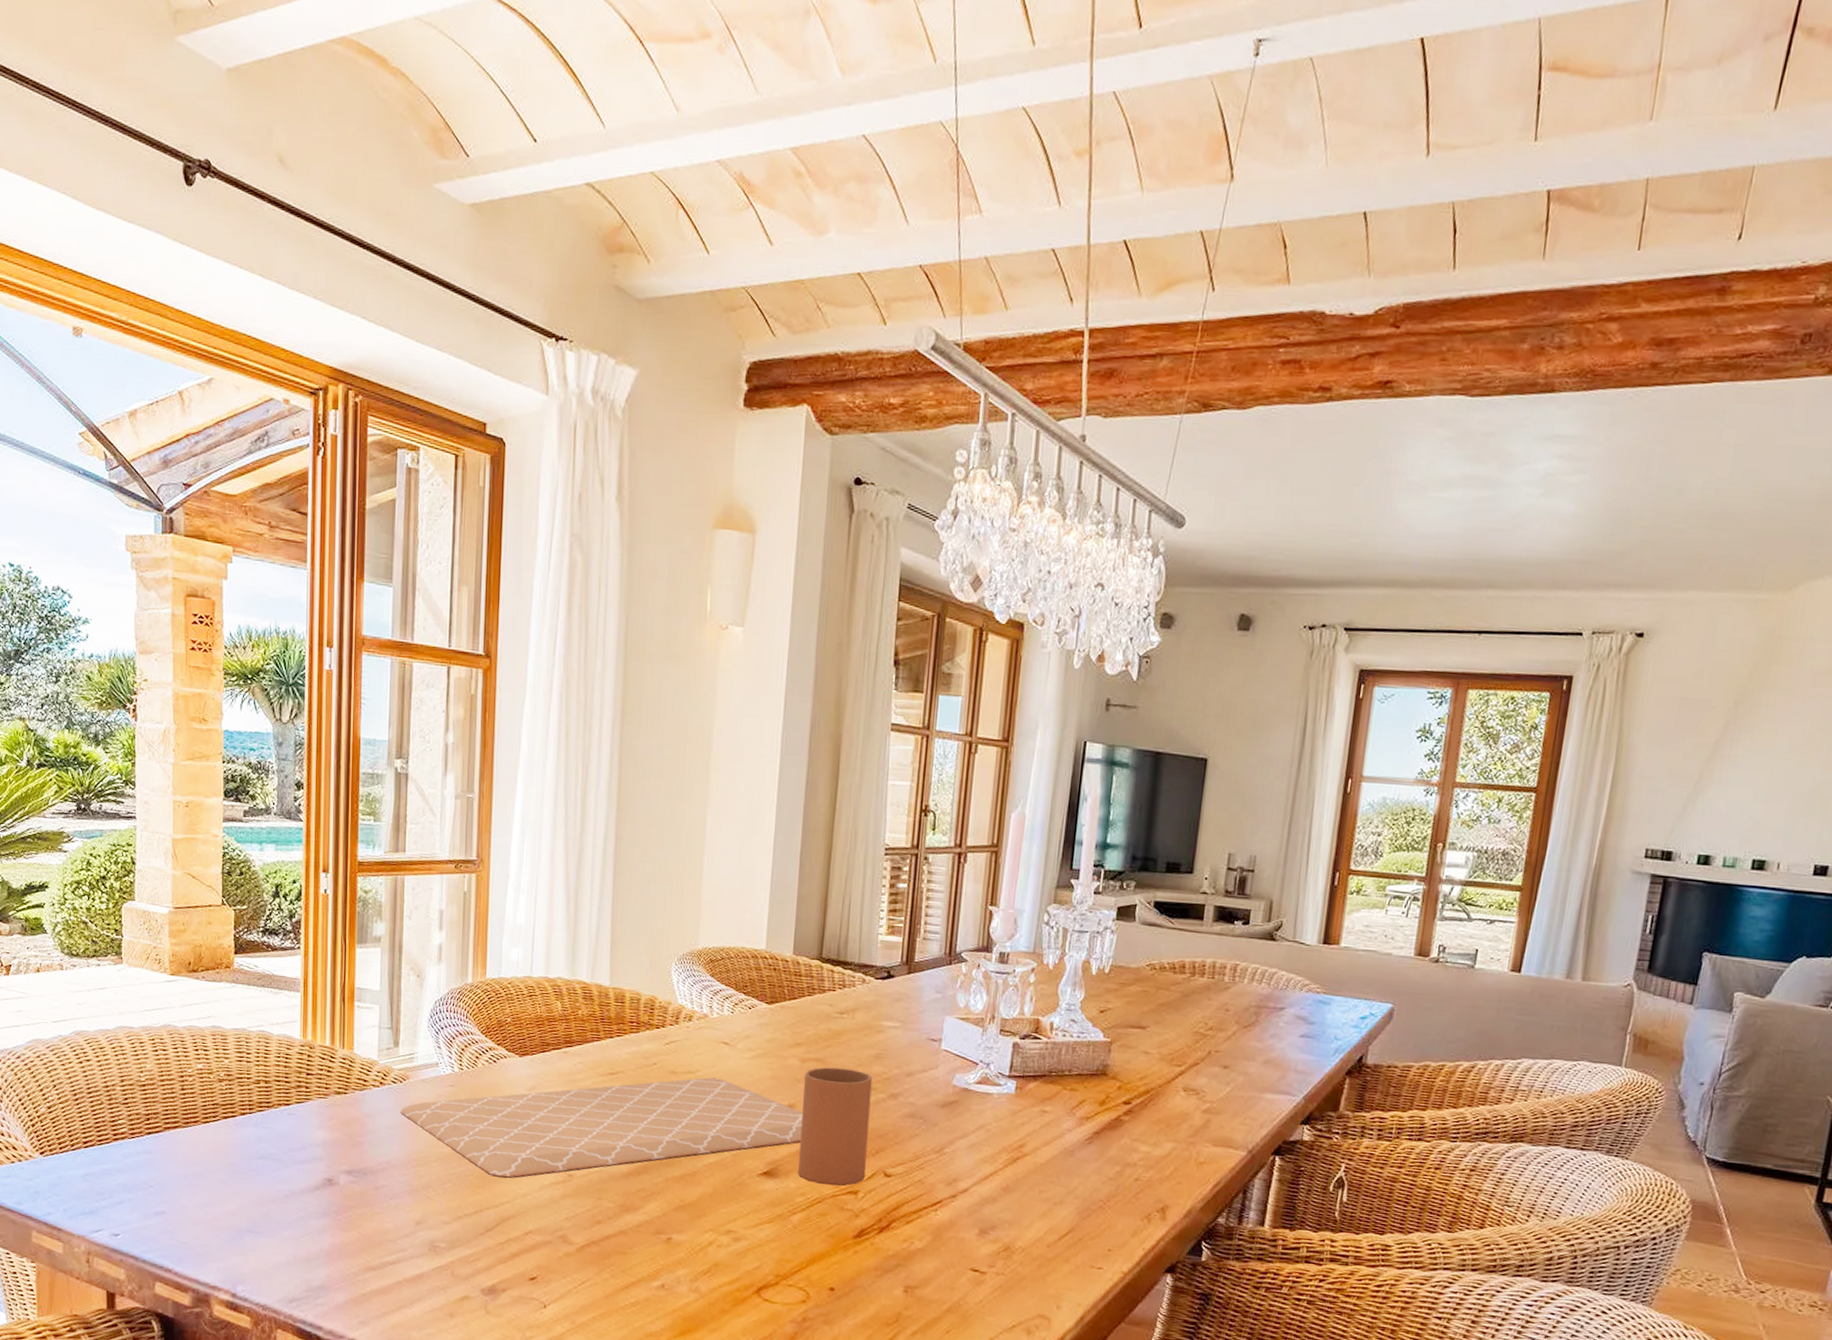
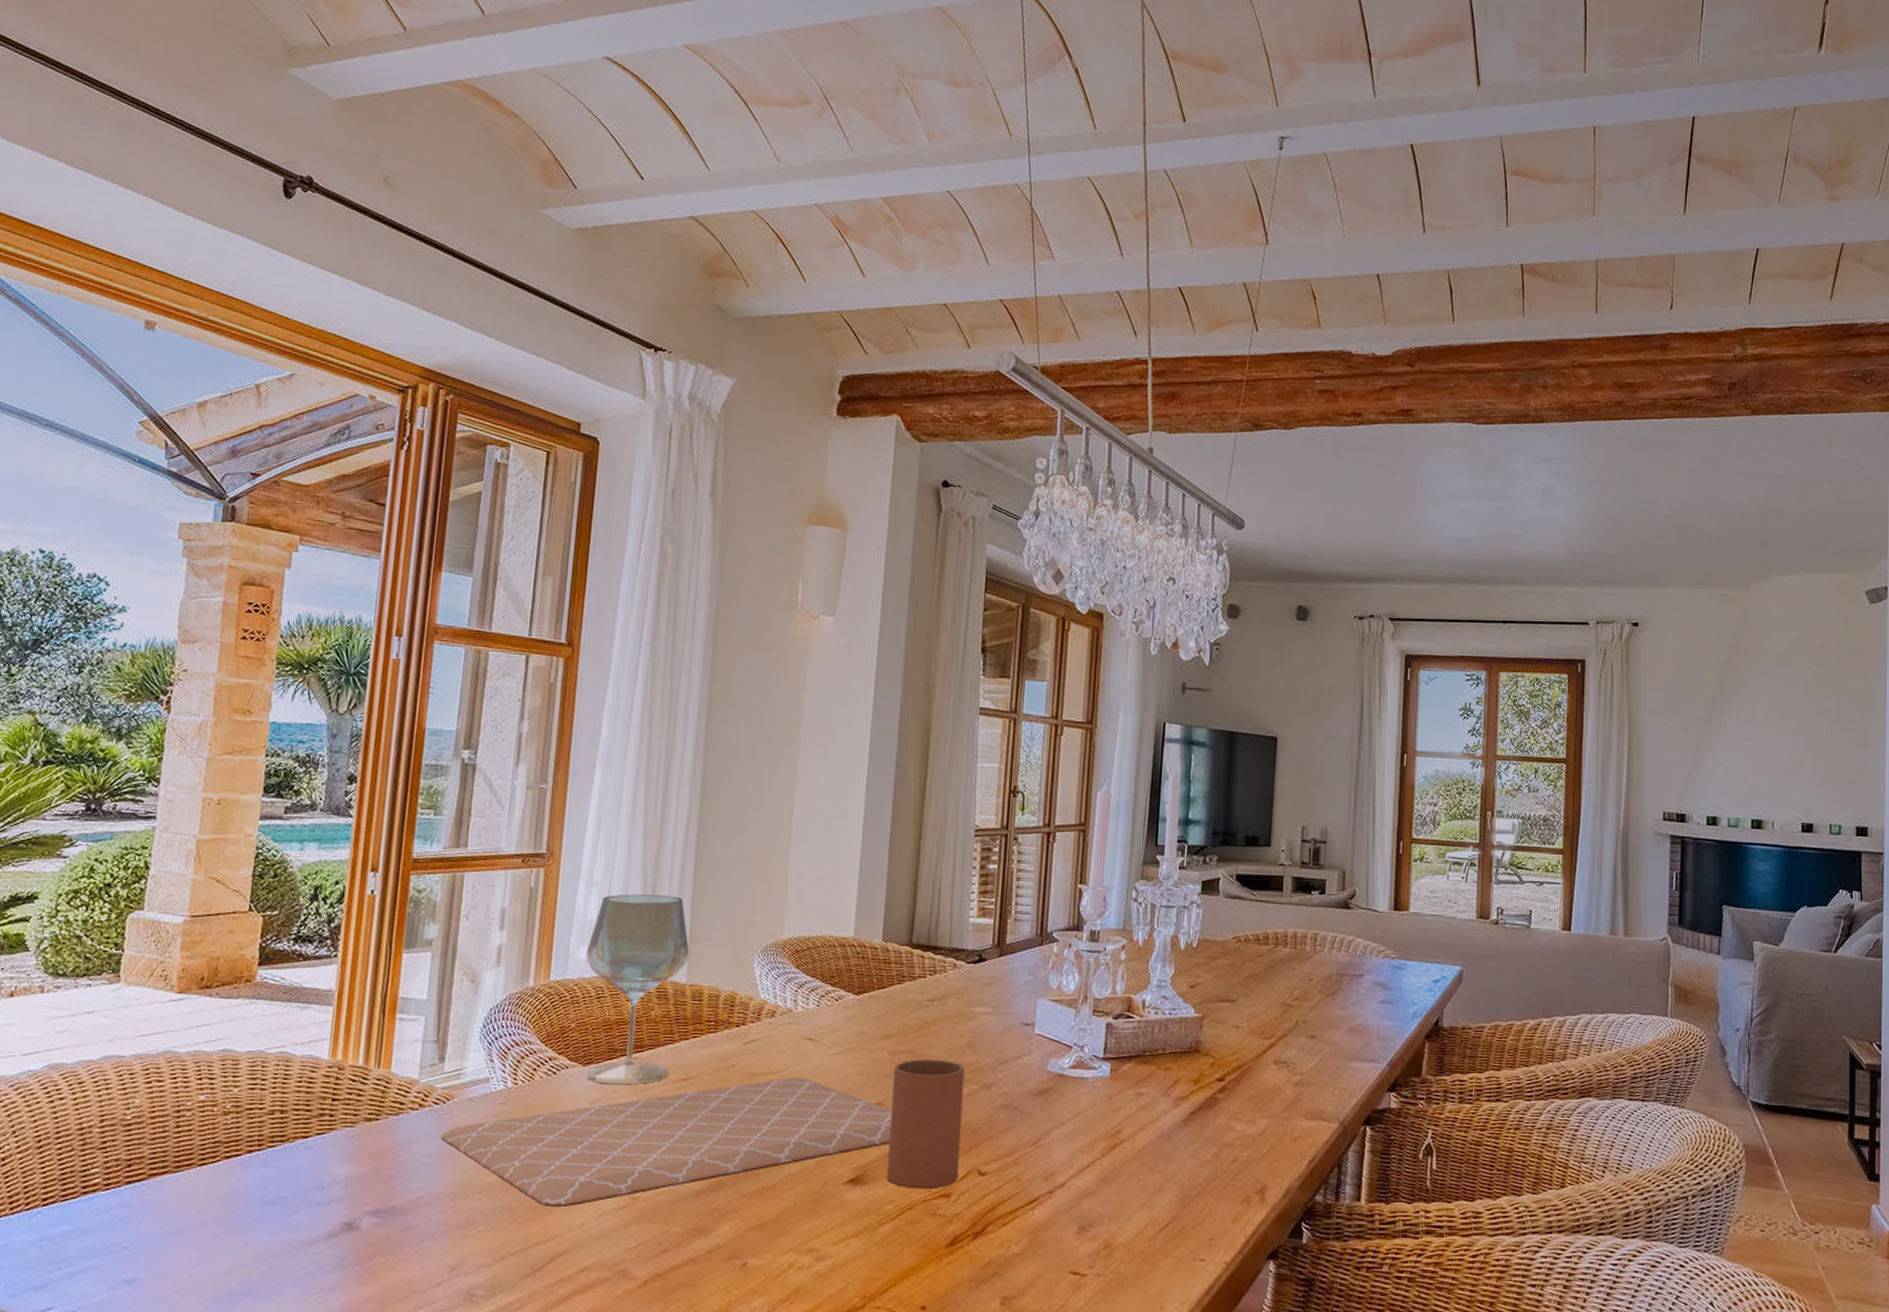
wine glass: none [517,900,612,1076] -> present [586,894,690,1085]

